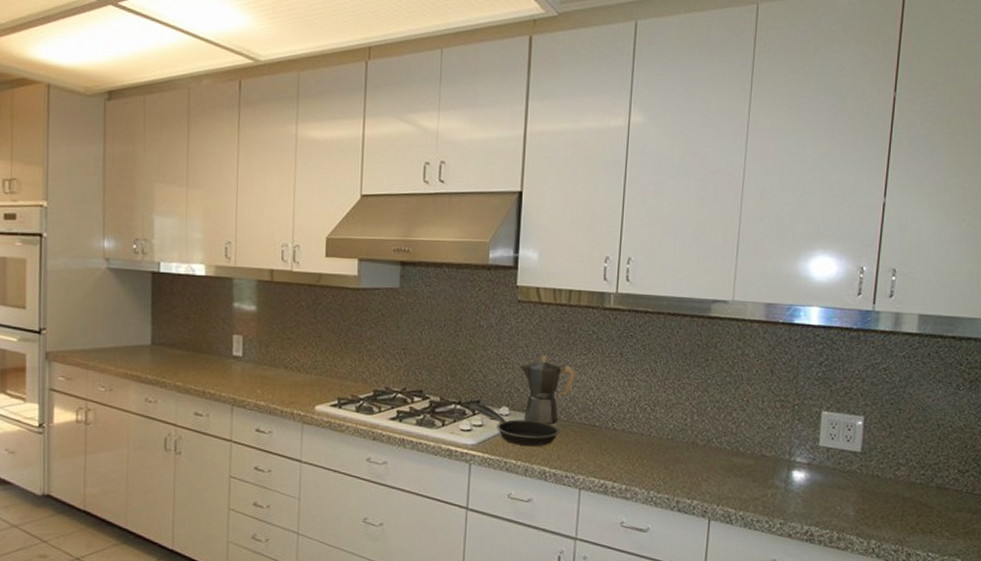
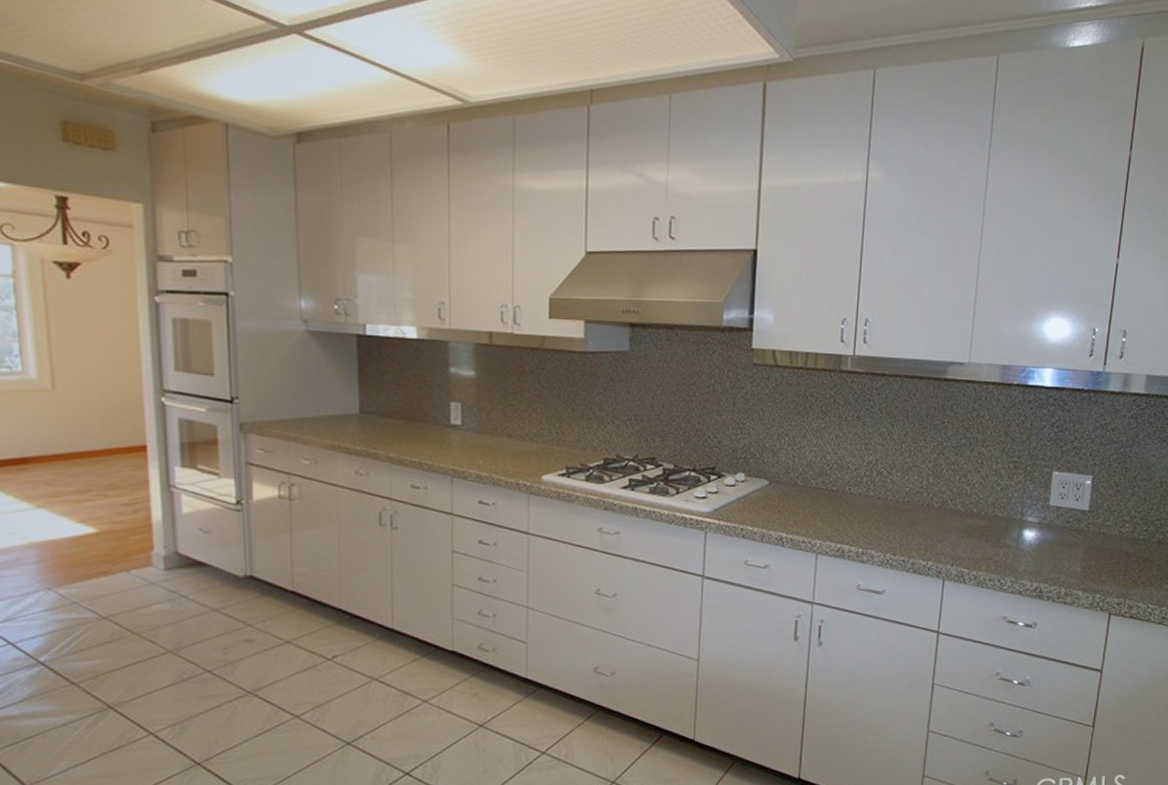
frying pan: present [469,403,559,446] -> none [704,470,796,512]
coffeepot: present [520,356,577,424] -> none [755,420,814,490]

